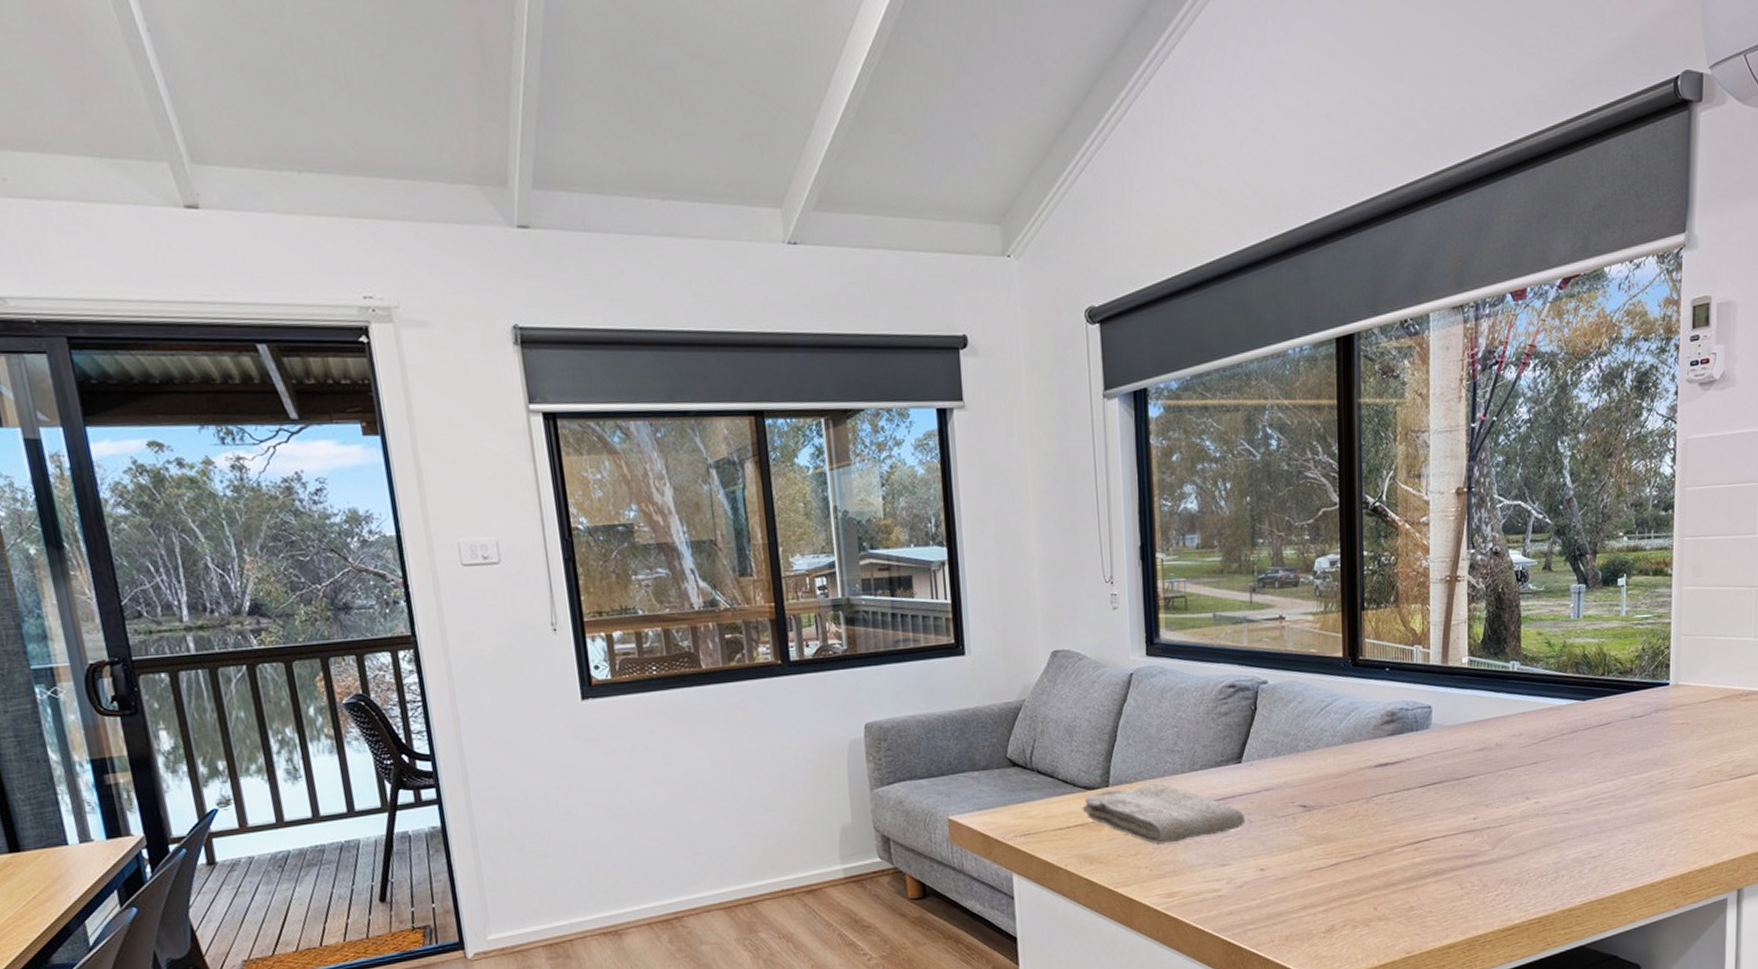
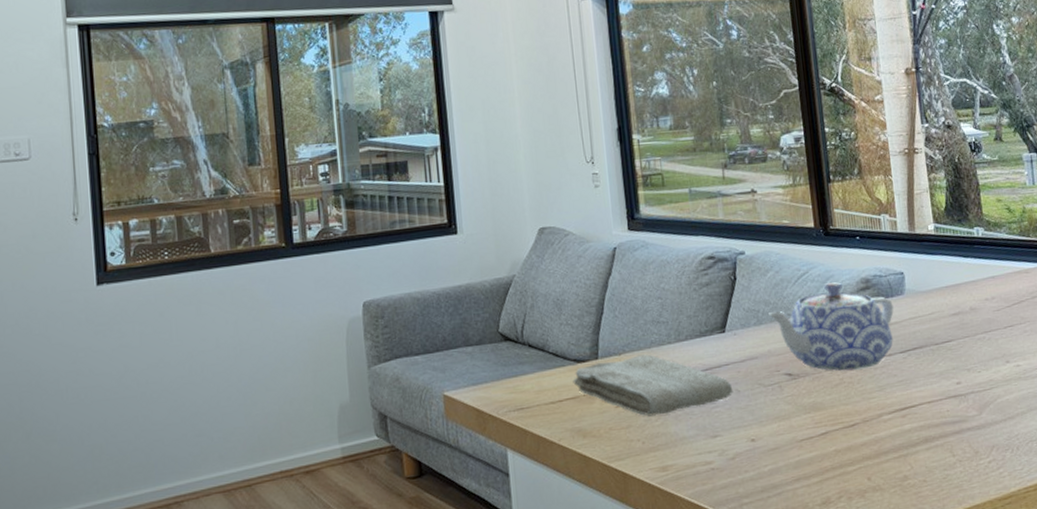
teapot: none [1286,714,1417,804] -> present [767,282,894,371]

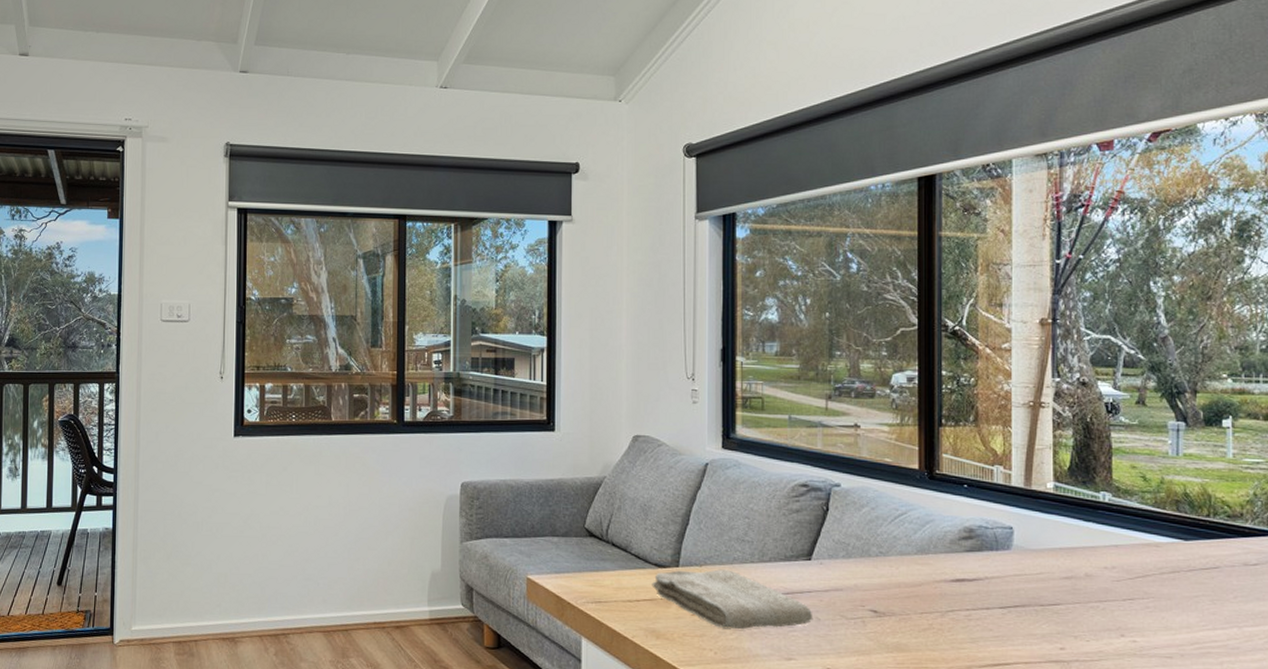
teapot: present [767,282,894,371] -> none [858,527,997,618]

